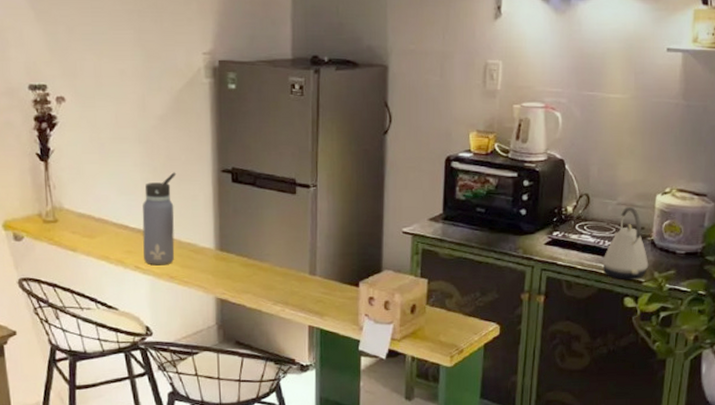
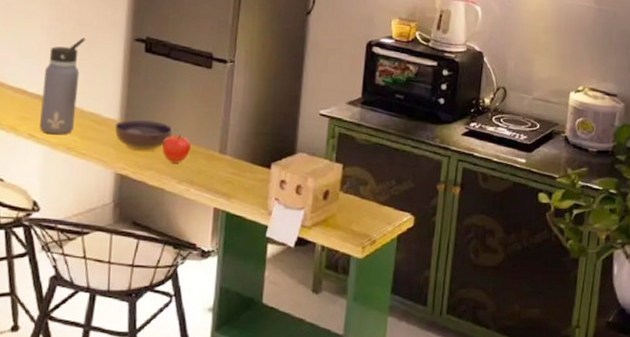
bowl: none [211,247,265,277] -> present [114,119,173,152]
fruit: none [256,258,282,286] -> present [162,134,191,163]
kettle: present [601,206,649,281] -> none [517,102,563,176]

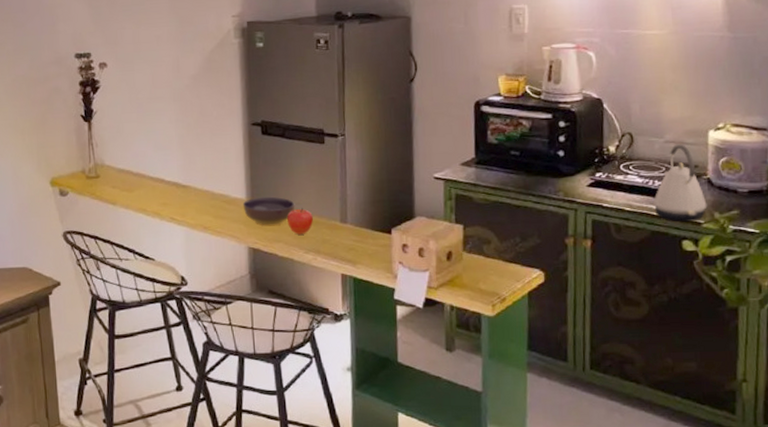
water bottle: present [40,37,86,135] -> none [177,127,209,217]
kettle: none [517,102,563,176] -> present [652,144,707,222]

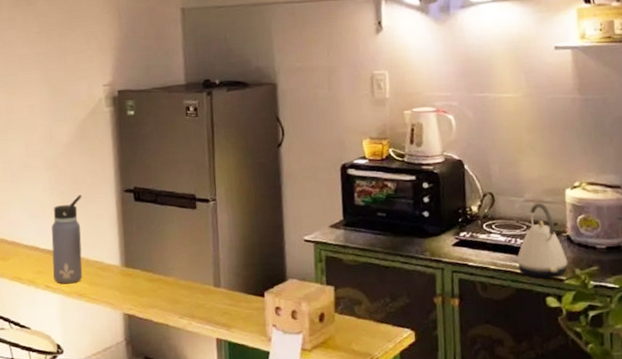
water bottle: none [177,127,209,217] -> present [51,194,83,284]
bowl: present [242,196,295,227] -> none [117,262,169,292]
fruit: present [287,207,313,235] -> none [161,272,187,300]

